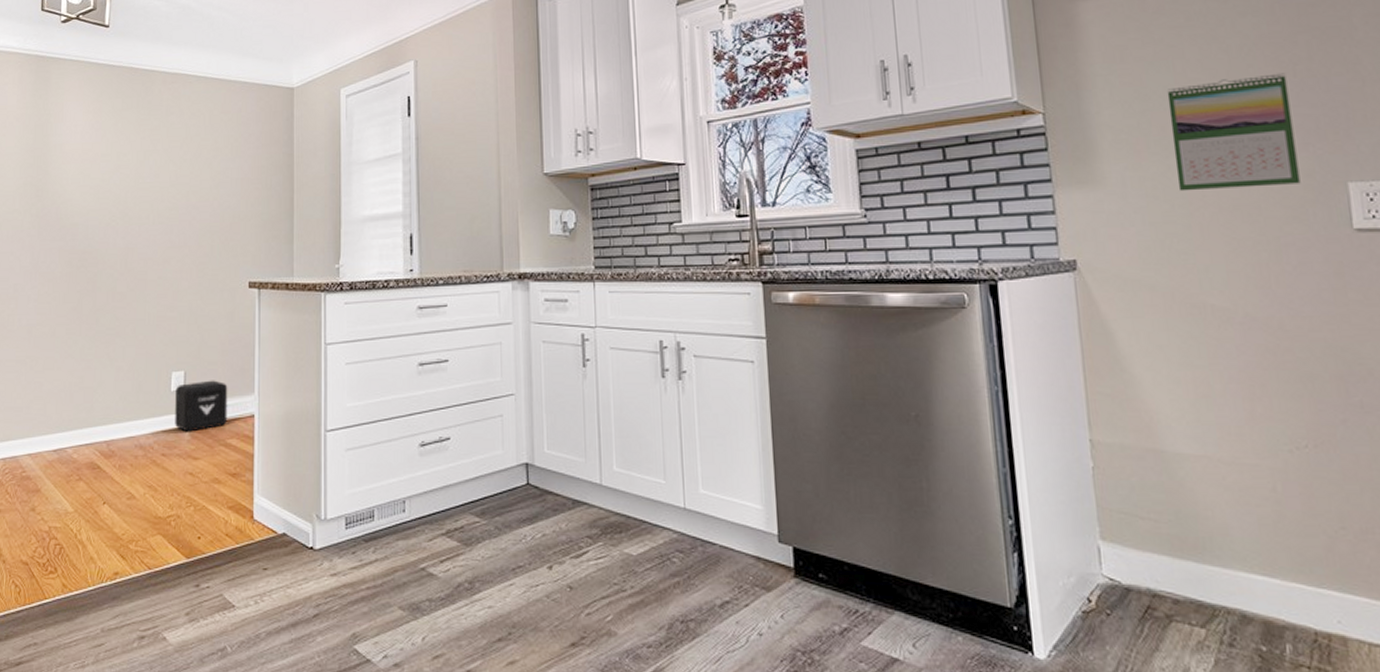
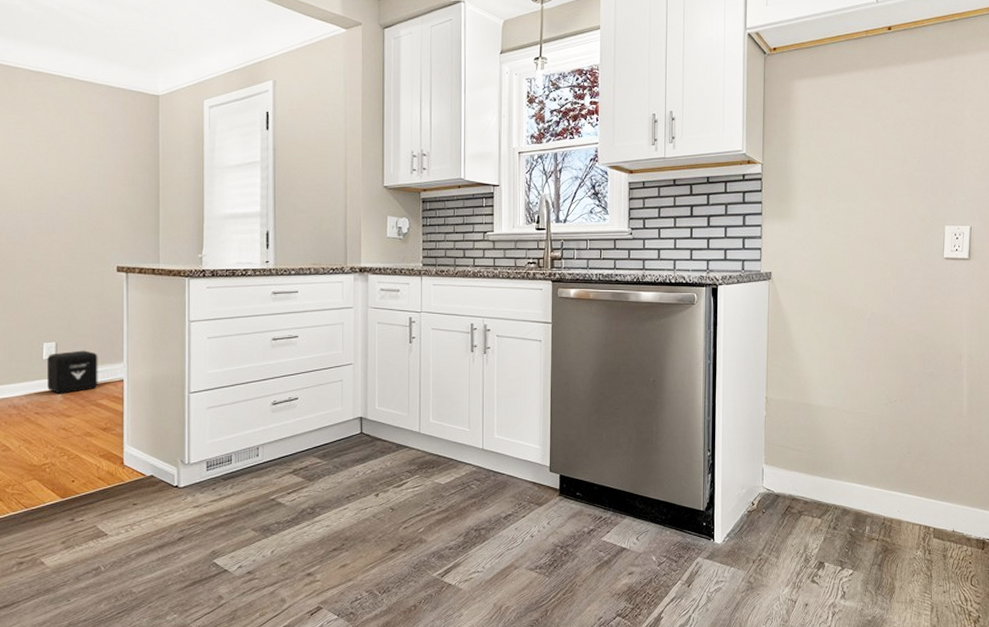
calendar: present [1167,73,1301,192] -> none [842,146,919,227]

